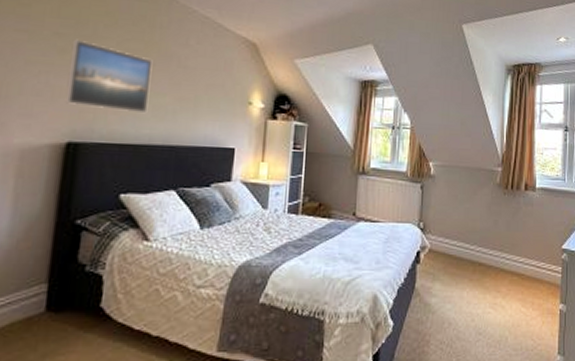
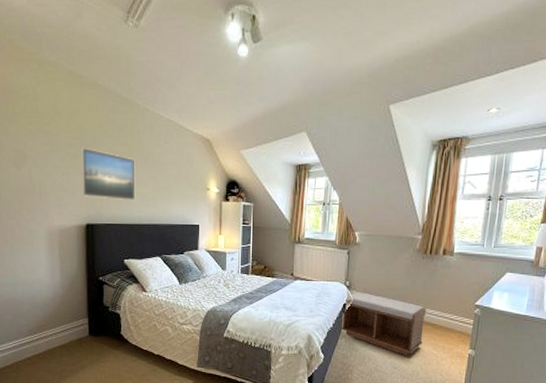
bench: none [414,236,511,317] -> present [340,292,427,356]

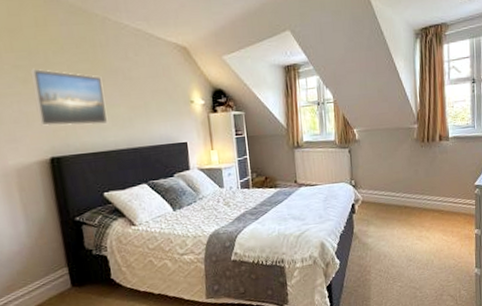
bench: present [340,292,427,356] -> none [352,189,432,247]

